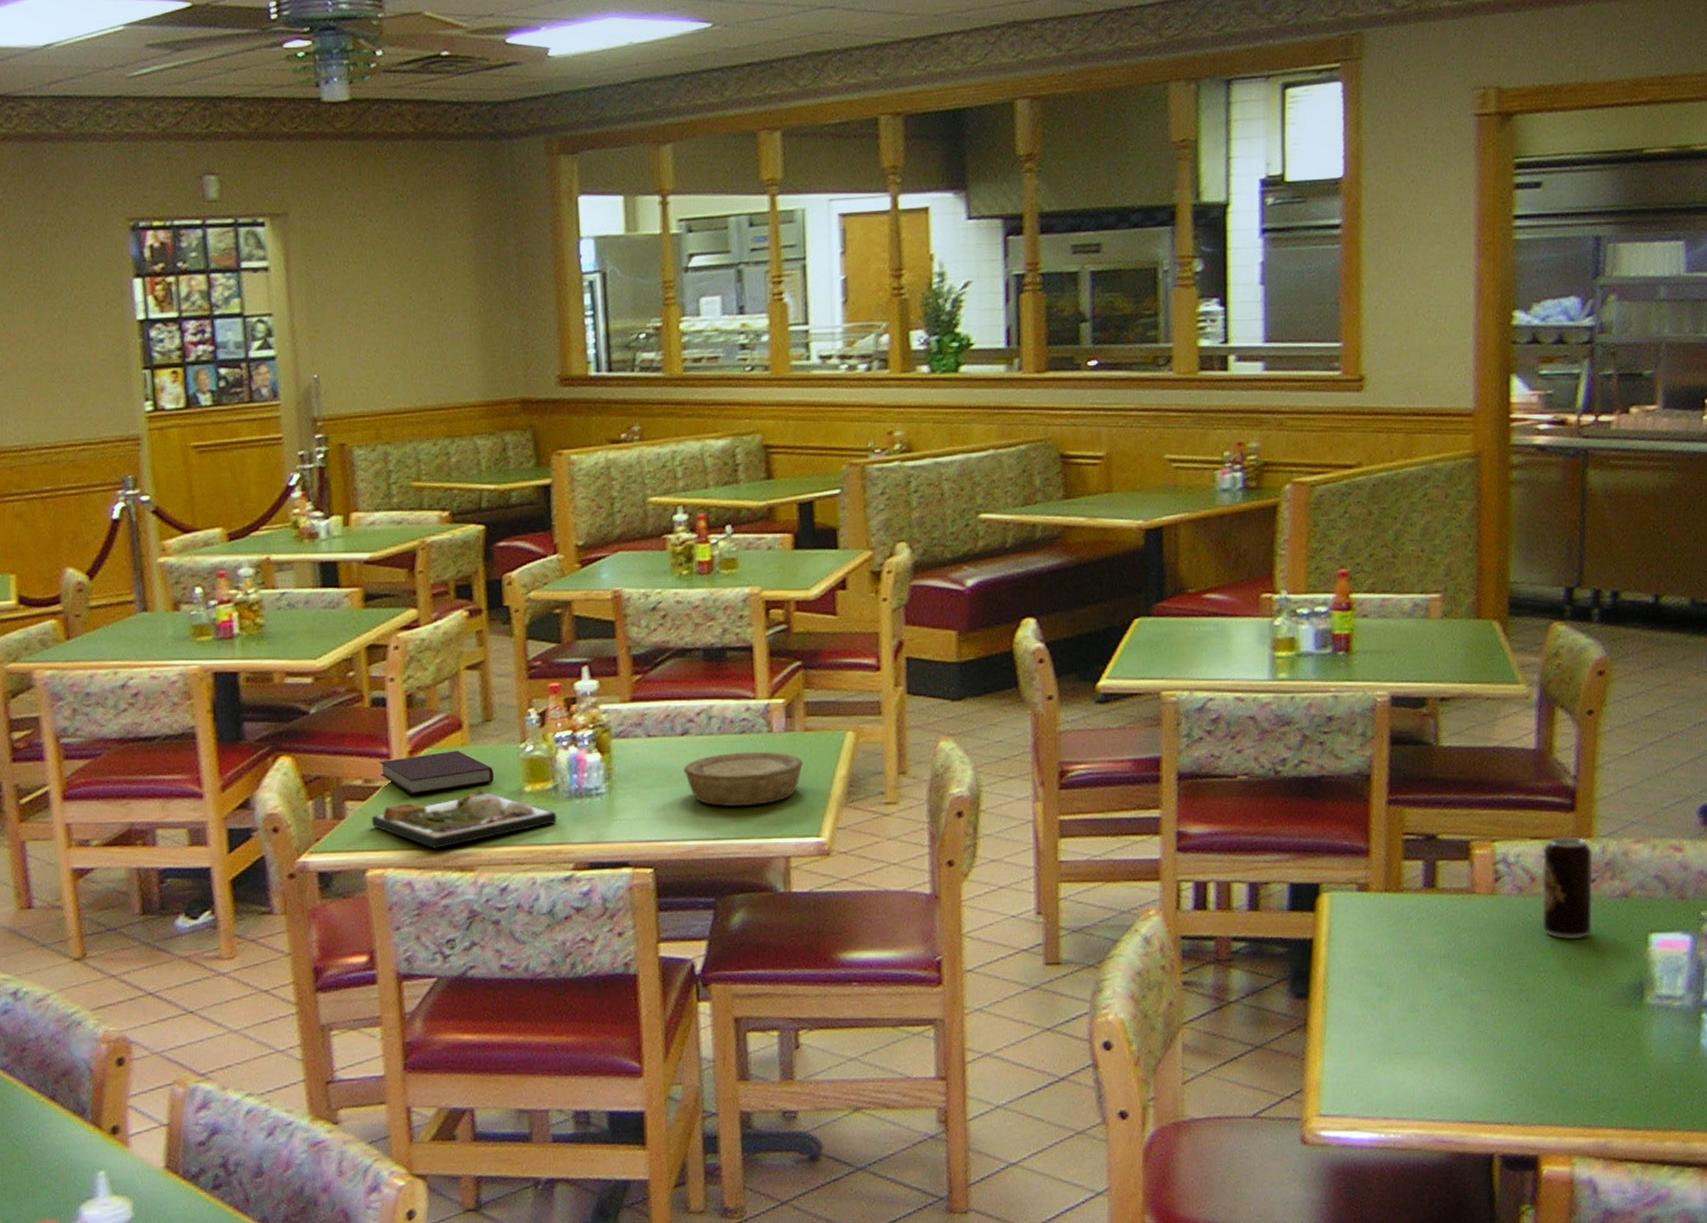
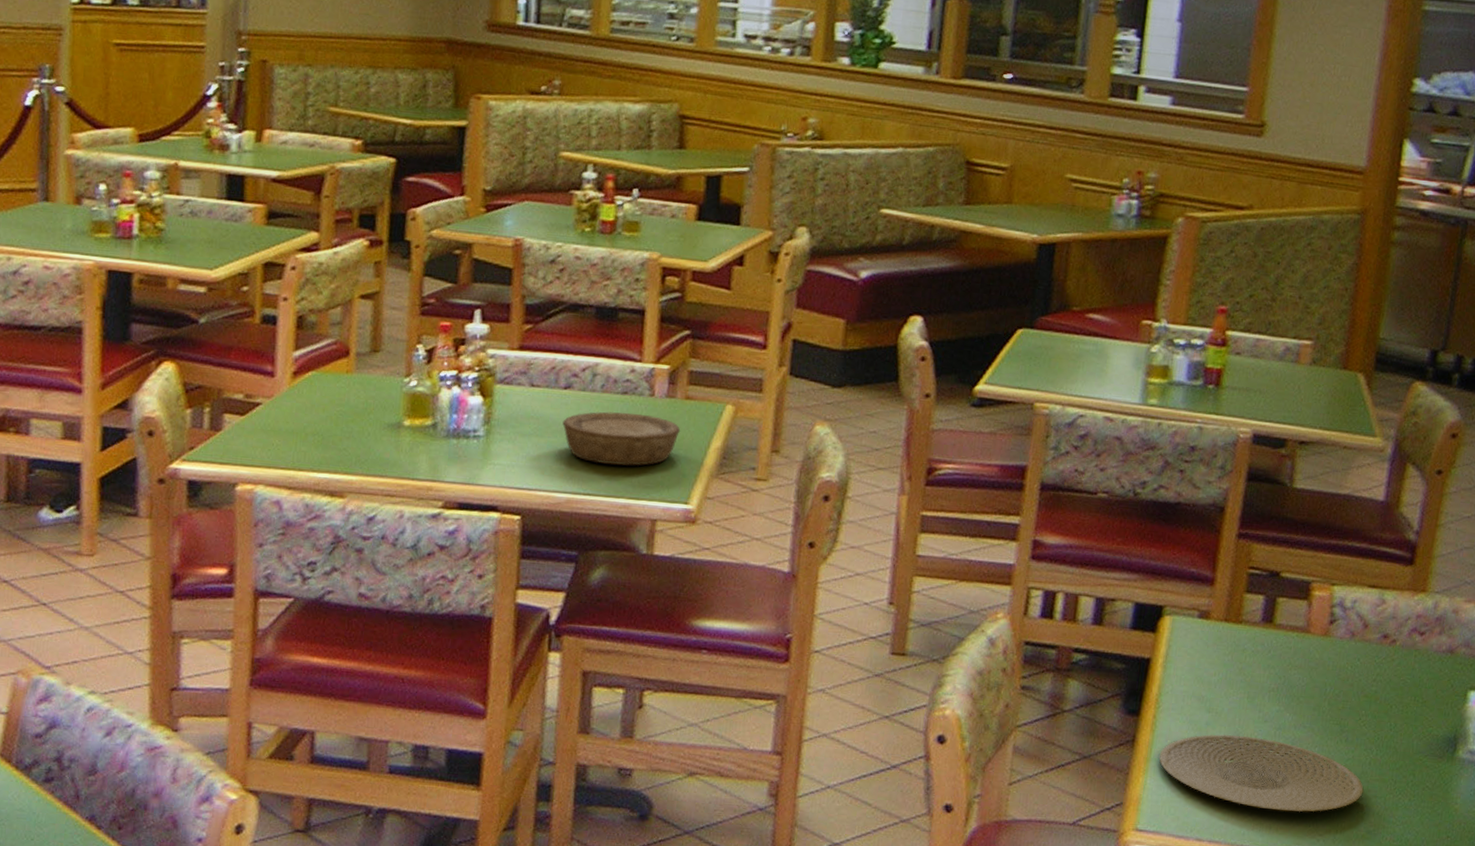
dinner plate: present [371,788,557,849] -> none [247,416,433,471]
notebook: present [379,750,495,794] -> none [262,376,376,415]
plate: none [1334,1007,1551,1080] -> present [1159,734,1364,813]
beverage can: present [1542,836,1592,940] -> none [1370,588,1425,688]

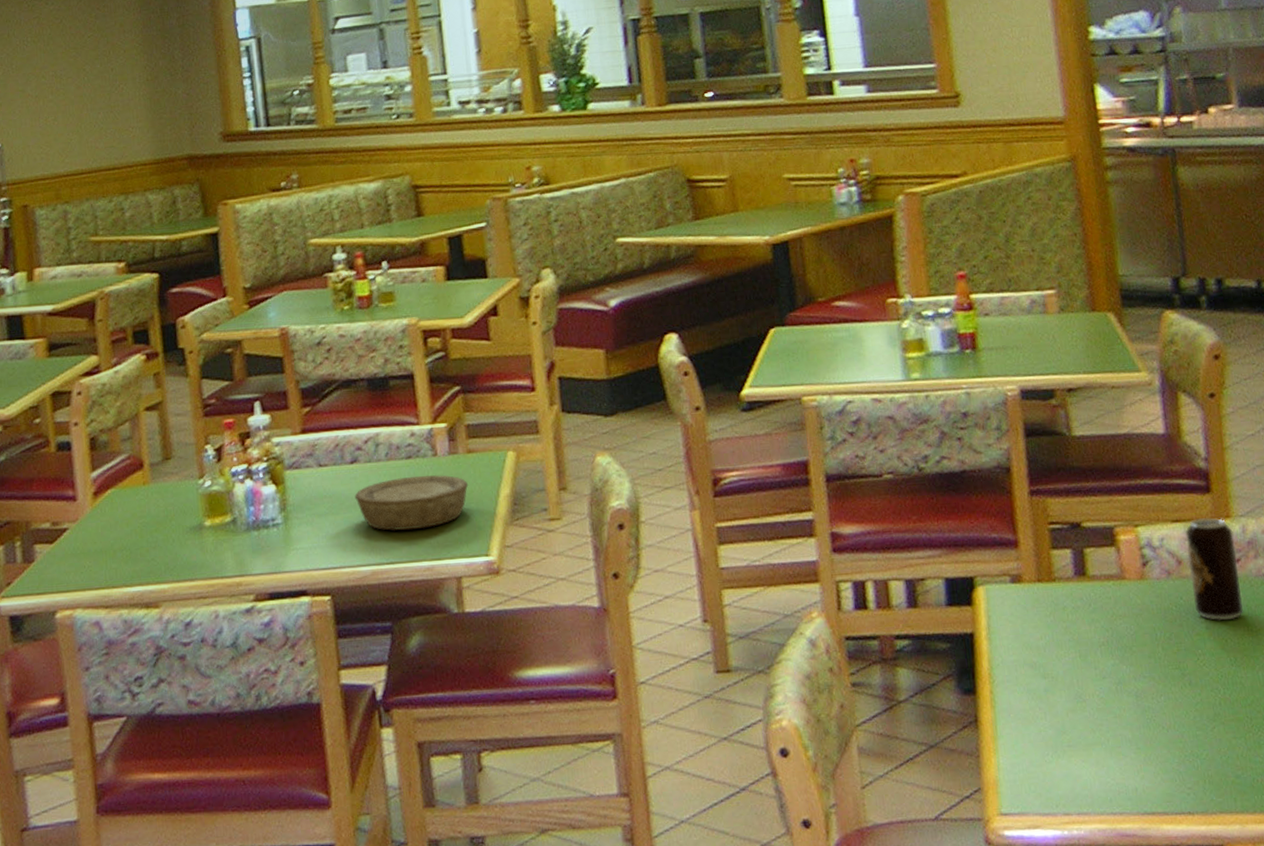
plate: present [1159,734,1364,813] -> none [1005,696,1221,770]
beverage can: none [1370,588,1425,688] -> present [1185,518,1243,621]

